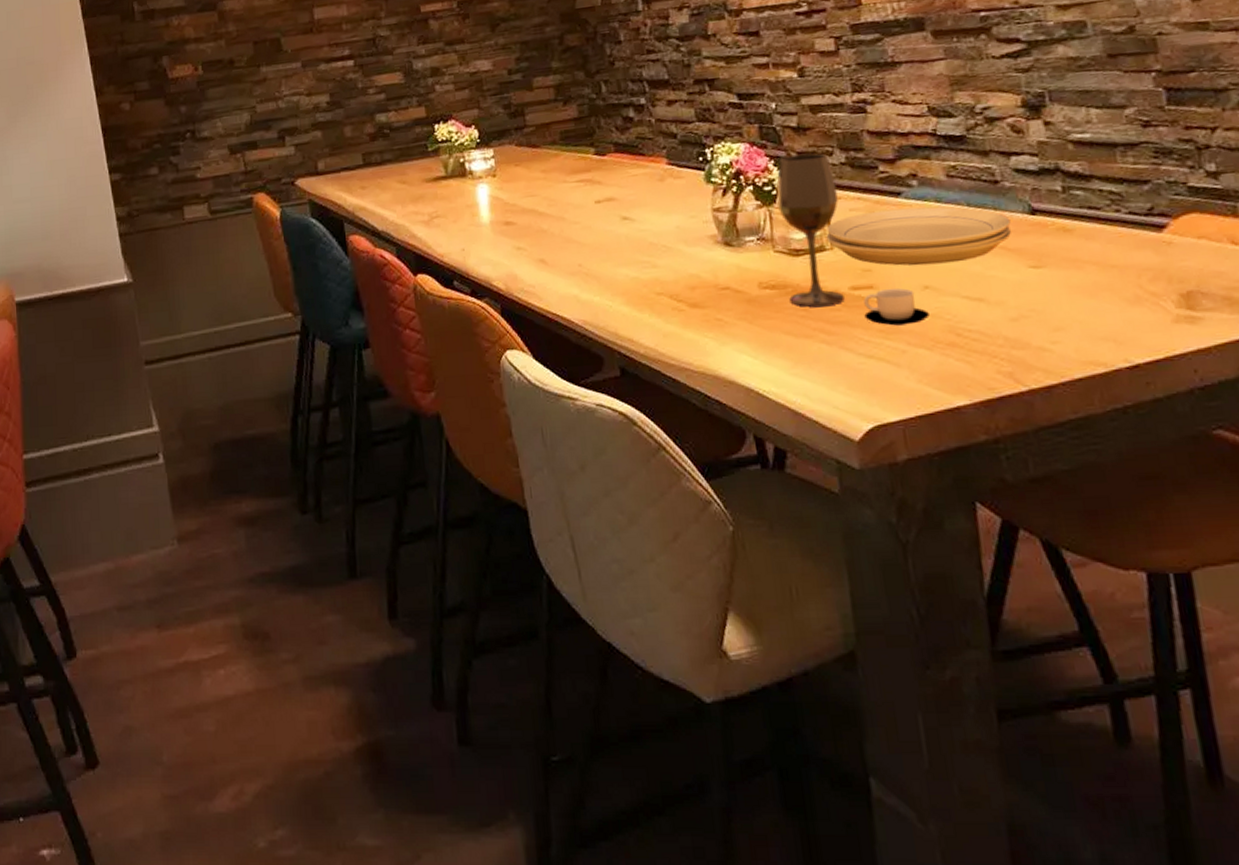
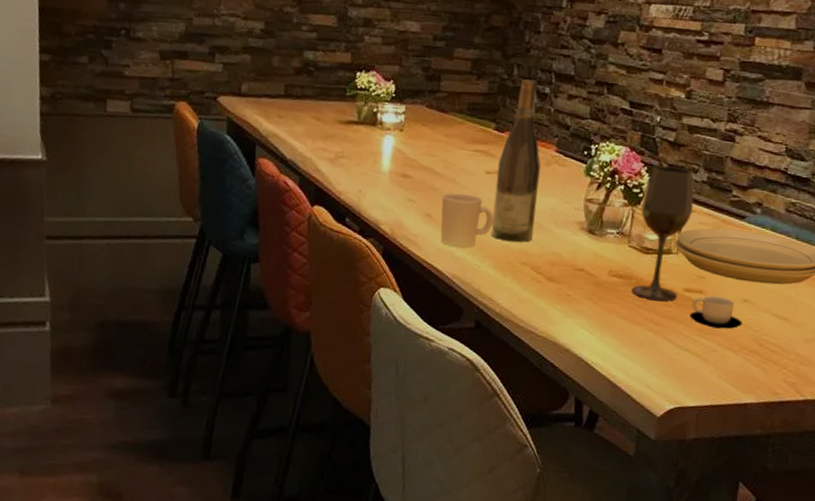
mug: none [553,229,616,291] -> present [440,193,494,248]
wine bottle: none [606,93,663,272] -> present [490,79,541,242]

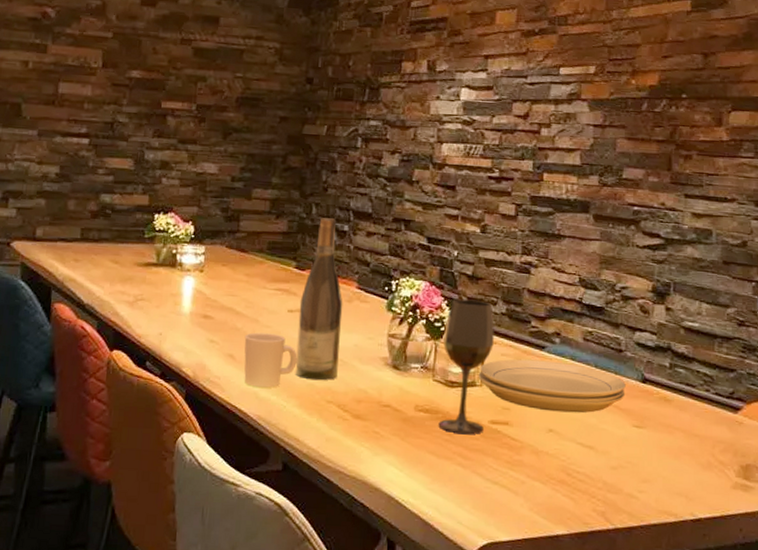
cup: present [689,295,742,329] -> none [497,426,549,460]

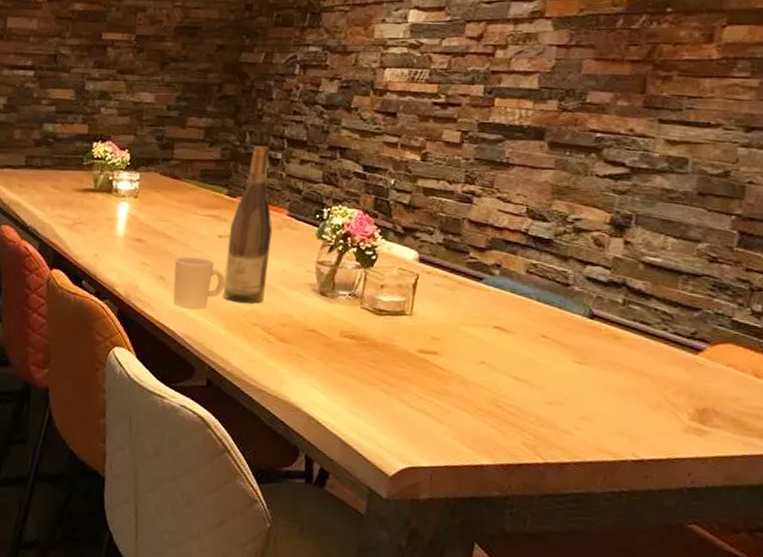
wine glass: present [438,298,495,434] -> none [363,227,429,362]
plate: present [478,359,626,413] -> none [408,289,571,347]

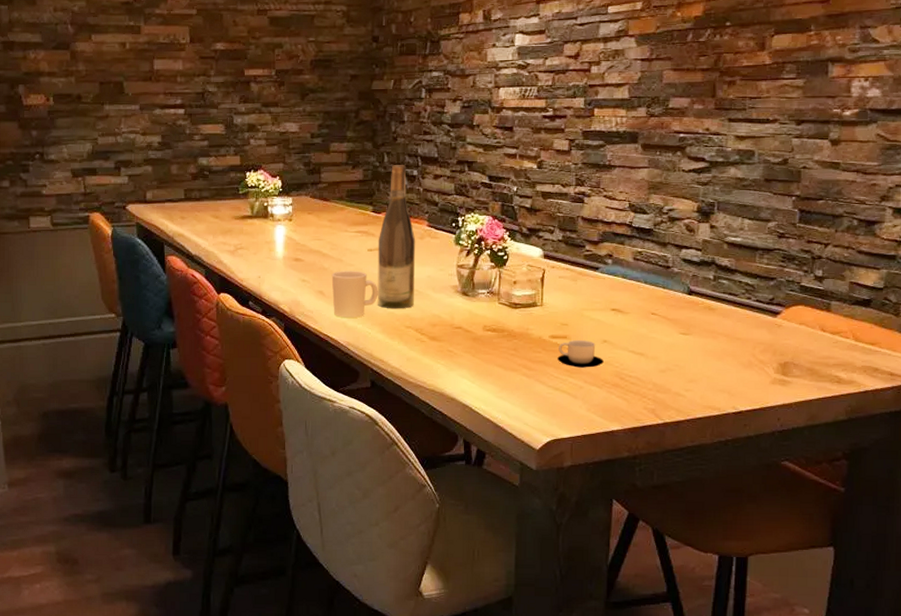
cup: none [423,357,479,391] -> present [557,339,604,368]

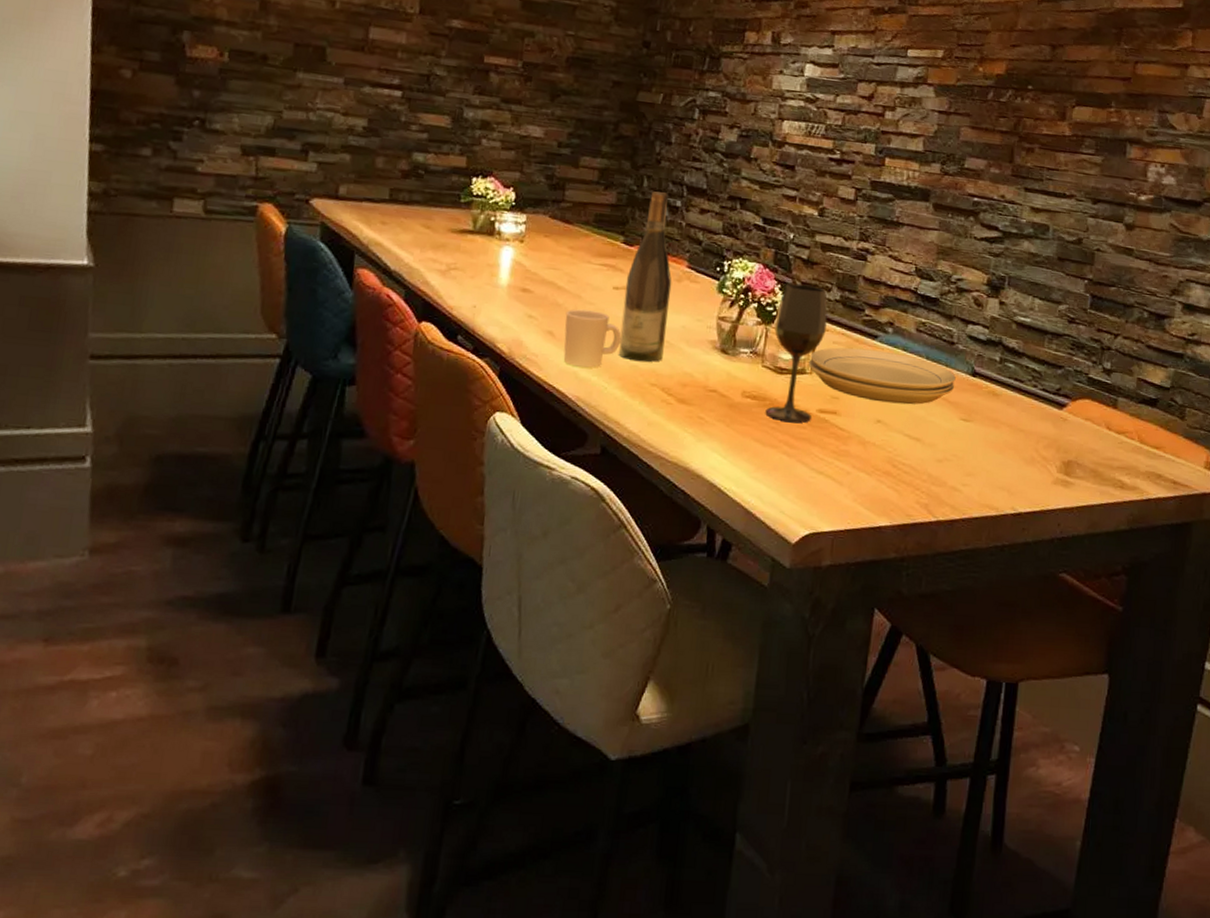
wine glass: none [504,229,552,348] -> present [765,283,828,423]
plate: none [539,280,673,325] -> present [808,347,956,405]
cup: present [557,339,604,368] -> none [824,416,876,451]

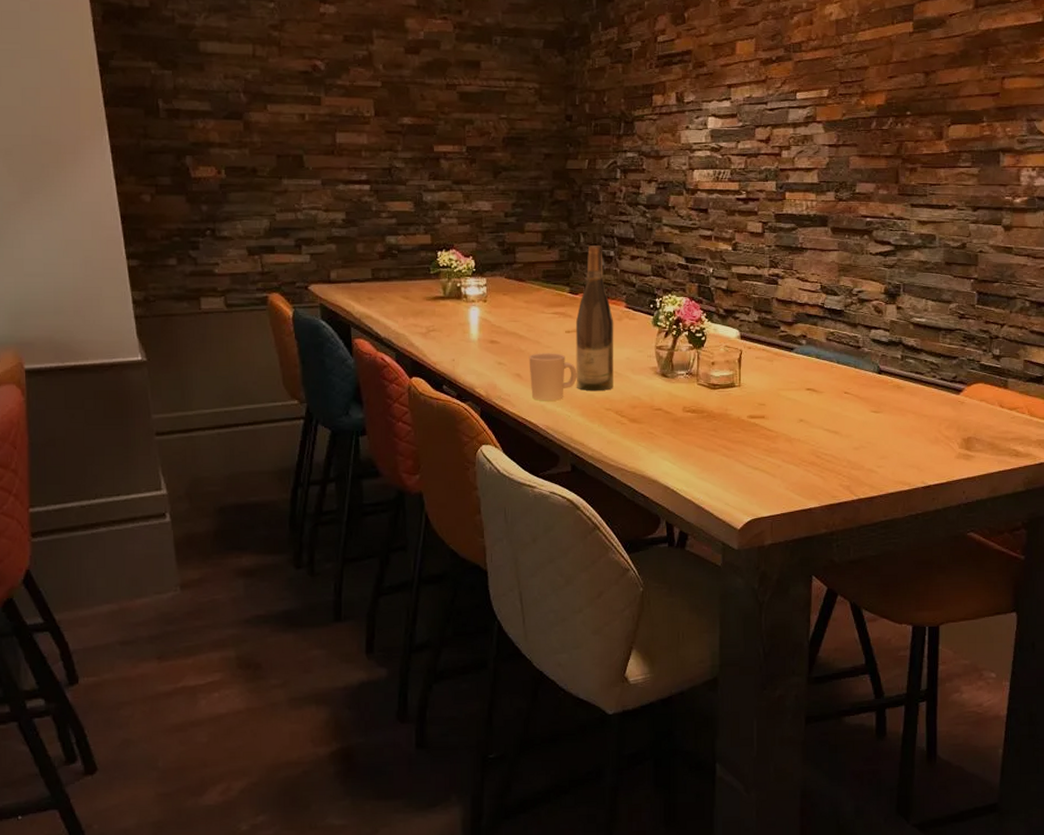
wine glass: present [765,283,828,423] -> none [704,311,749,428]
plate: present [808,347,956,405] -> none [736,360,864,404]

